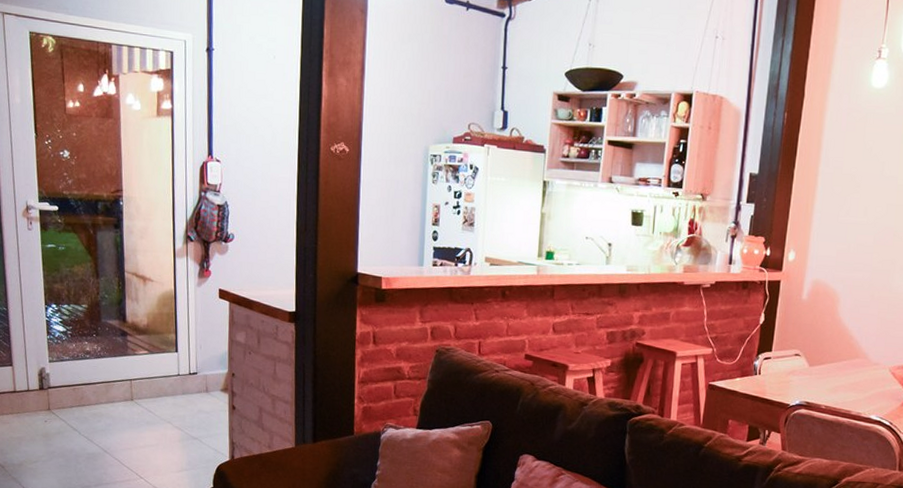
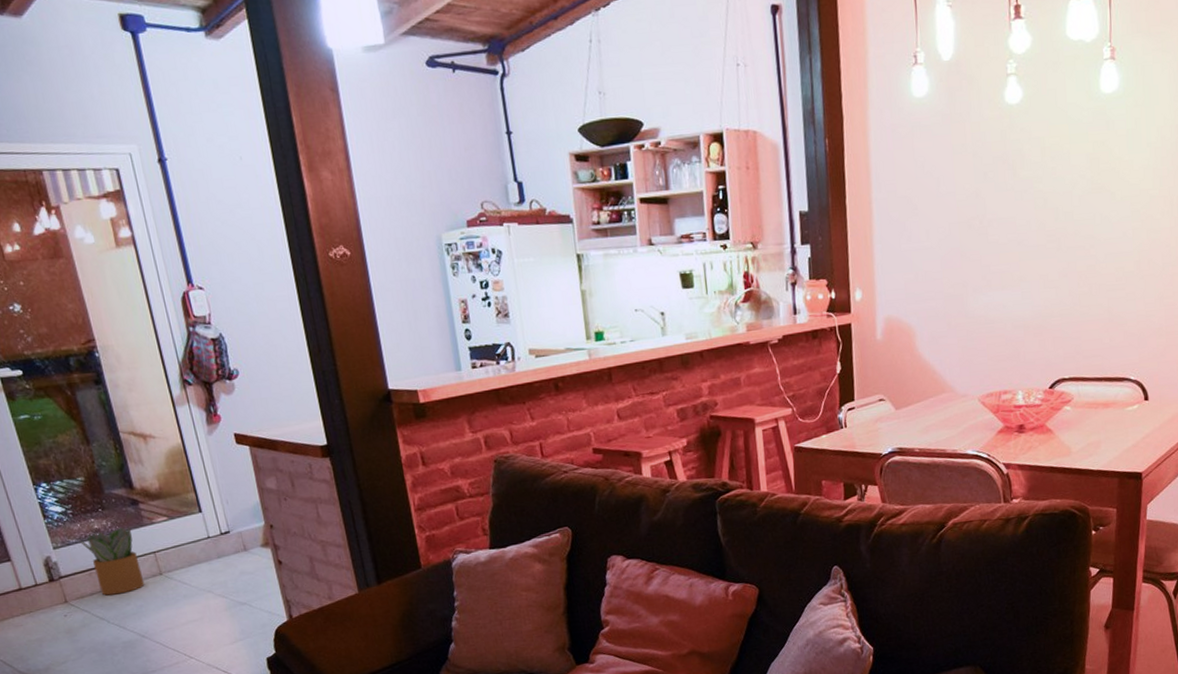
potted plant: none [71,352,117,411] -> present [78,526,145,596]

